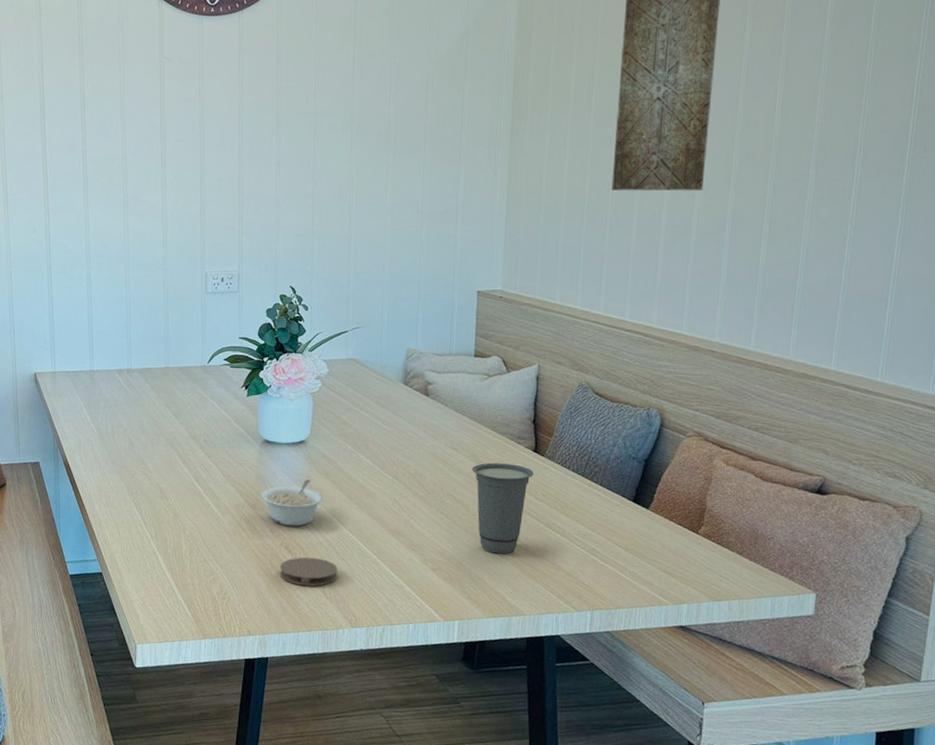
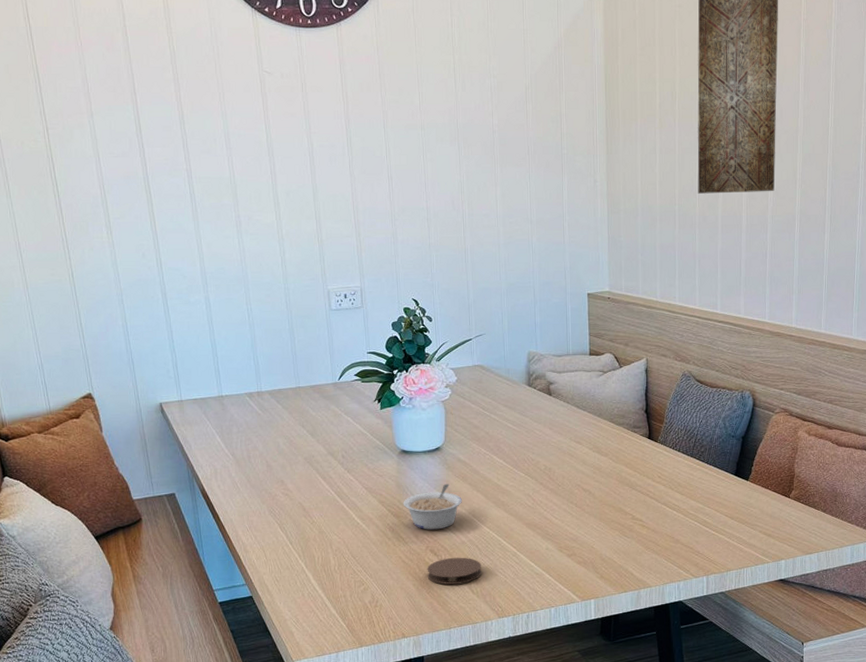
cup: present [472,462,534,554] -> none [595,451,650,535]

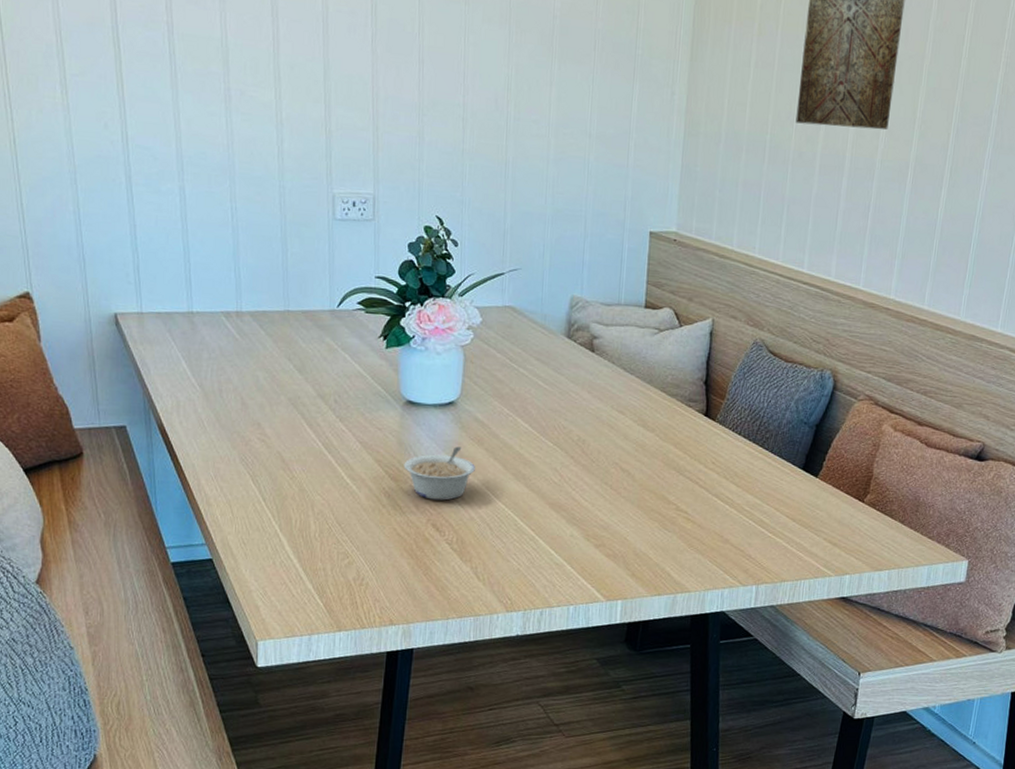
coaster: present [427,557,482,585] -> none [425,535,492,568]

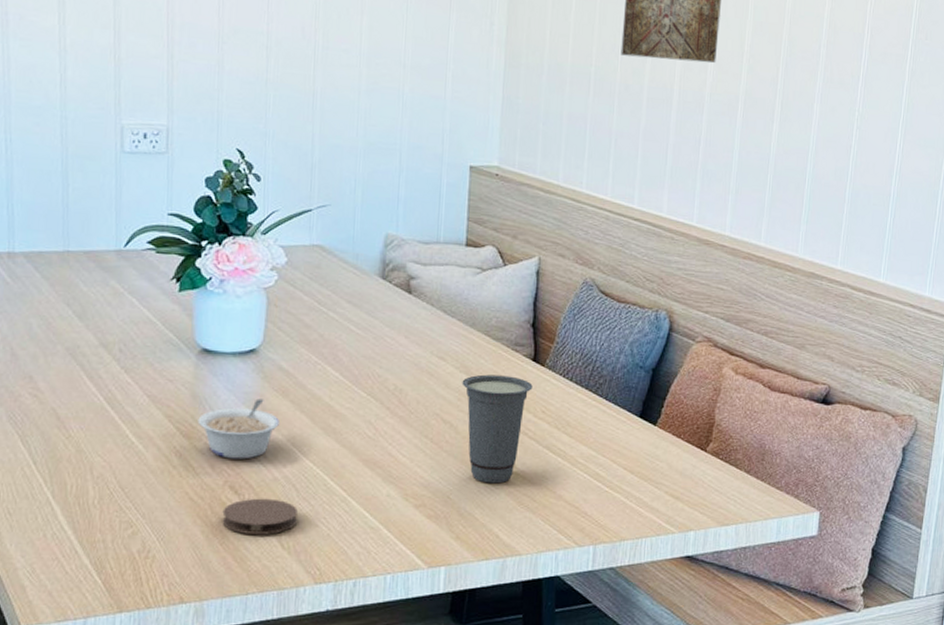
coaster: none [425,535,492,568] -> present [222,498,298,535]
cup: none [639,427,704,528] -> present [462,374,533,484]

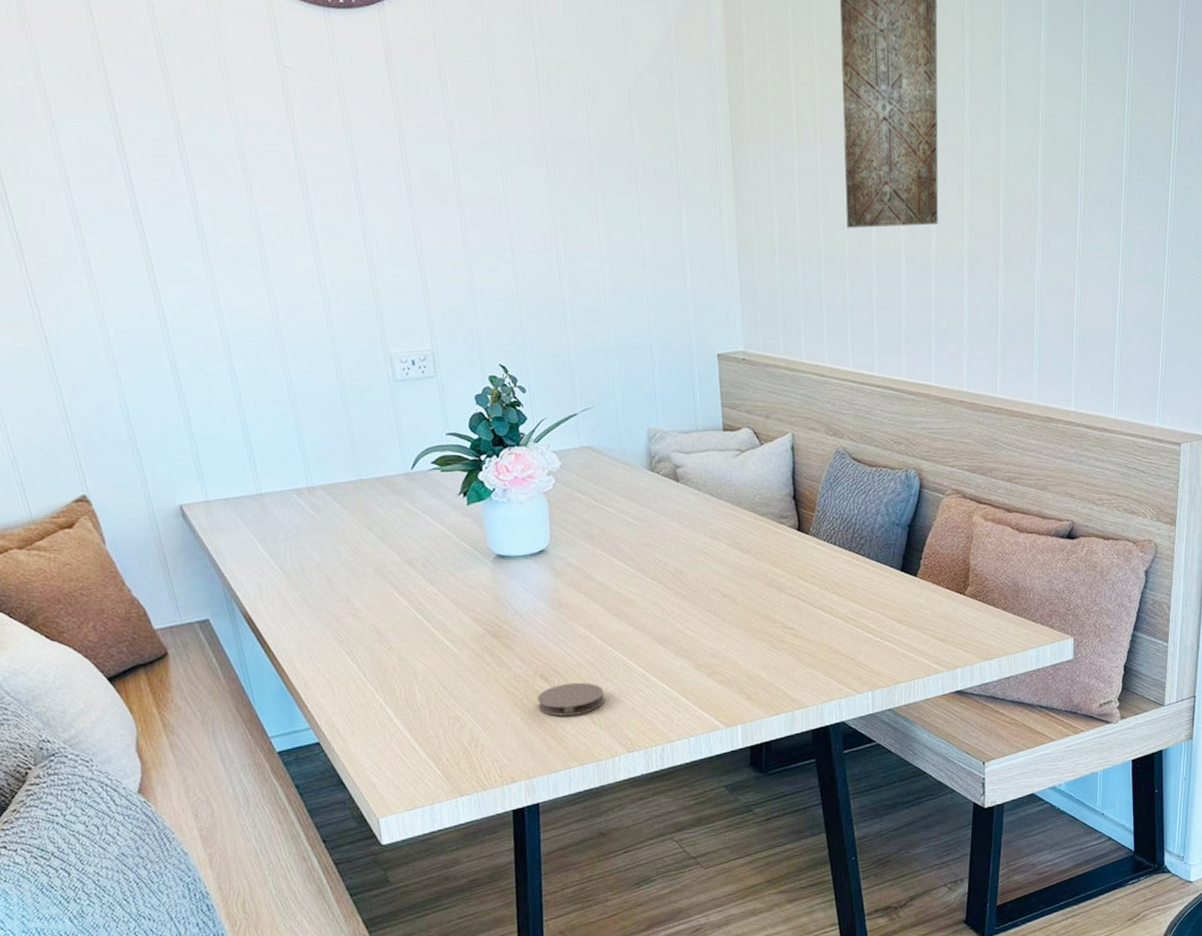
legume: present [197,398,279,459] -> none [502,594,576,652]
cup: present [462,374,533,484] -> none [735,547,800,647]

